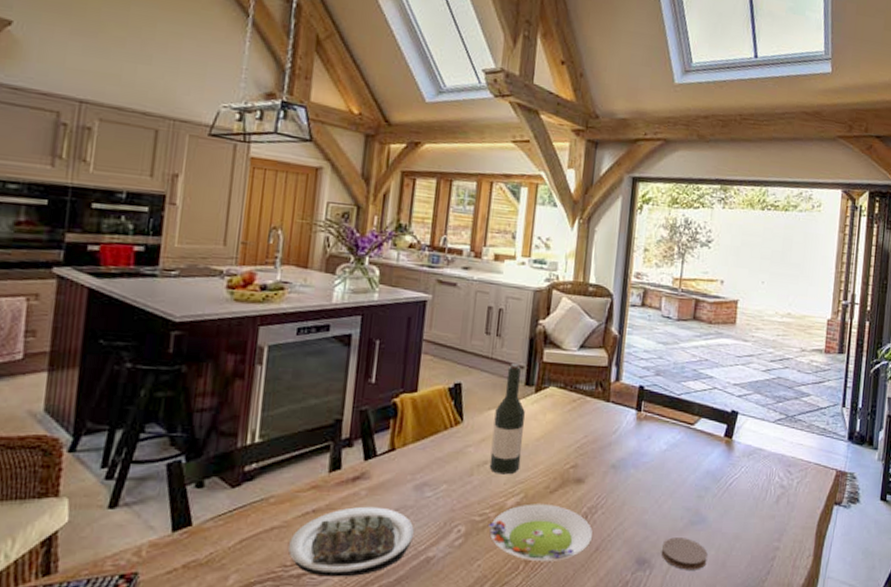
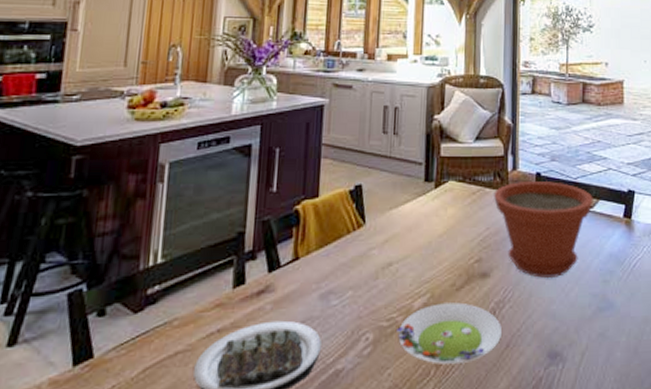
wine bottle: present [489,364,525,475] -> none [394,161,427,275]
plant pot: none [594,393,695,490] -> present [494,180,593,279]
coaster: present [662,537,708,570] -> none [573,326,619,360]

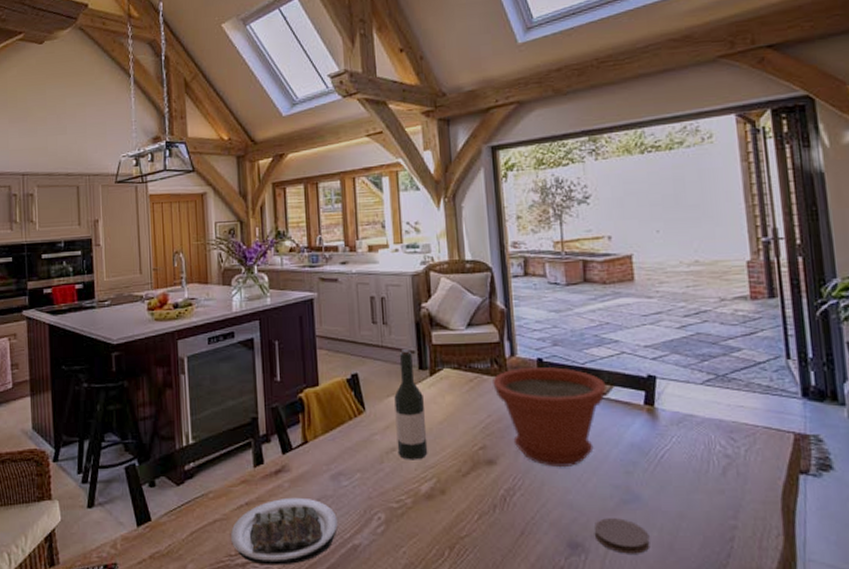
wine bottle: none [394,161,427,275] -> present [394,349,428,460]
salad plate: present [397,302,502,364] -> none [407,488,515,547]
coaster: none [573,326,619,360] -> present [595,518,650,554]

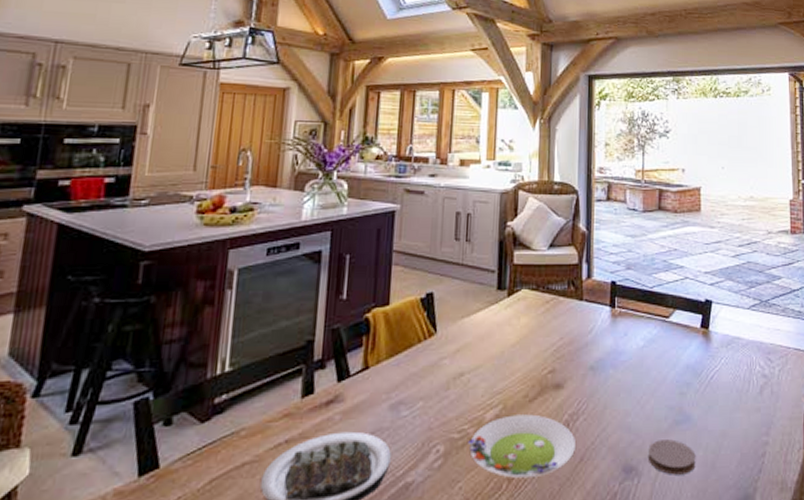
wine bottle: present [394,349,428,460] -> none [465,269,499,386]
salad plate: none [407,488,515,547] -> present [468,414,575,478]
plant pot: present [493,366,606,468] -> none [568,289,670,391]

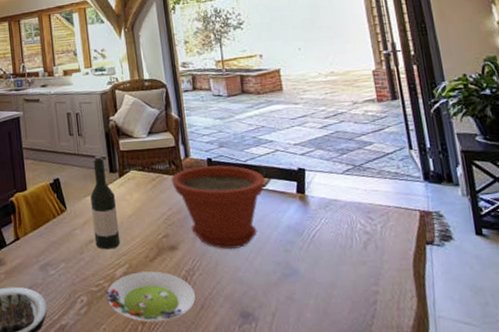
wine bottle: none [465,269,499,386] -> present [90,156,121,250]
plant pot: none [568,289,670,391] -> present [171,164,265,250]
coaster: present [649,439,696,475] -> none [262,290,309,320]

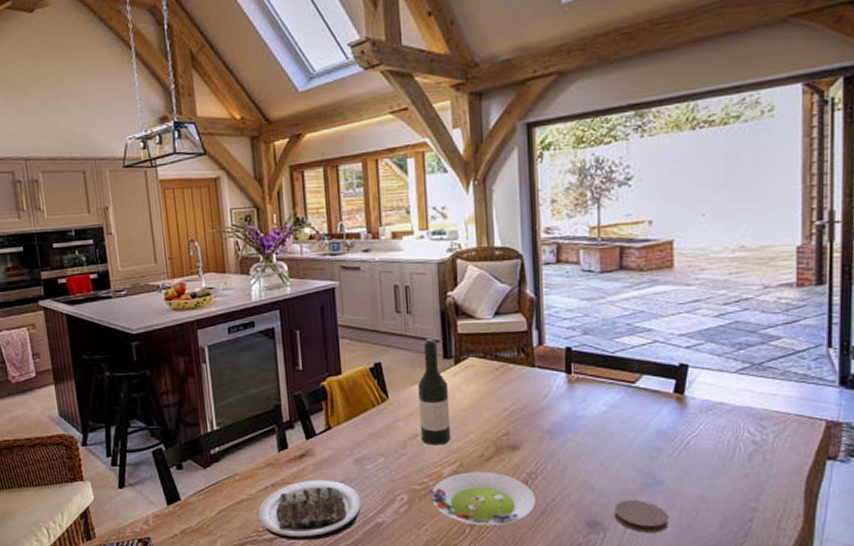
plant pot: present [171,164,265,250] -> none [519,355,636,453]
coaster: none [262,290,309,320] -> present [615,500,669,533]

